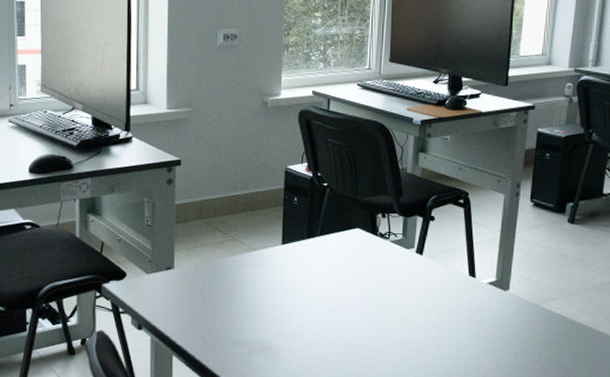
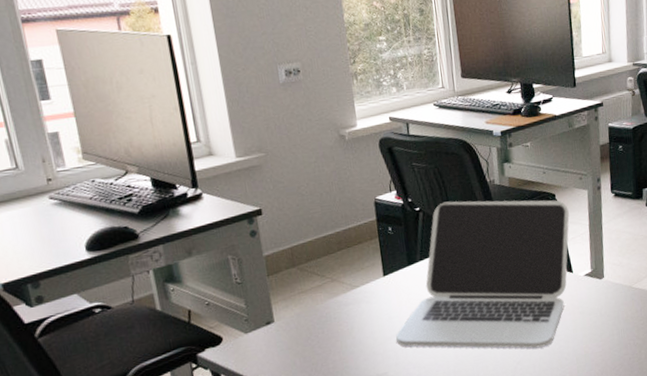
laptop: none [284,182,481,350] -> present [396,200,570,349]

